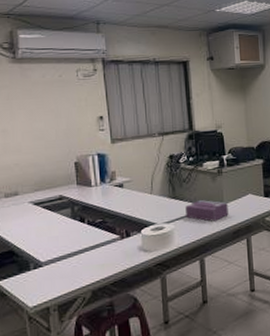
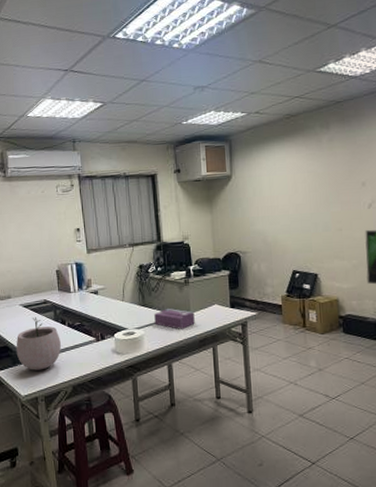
plant pot: none [23,215,79,277] -> present [16,316,61,371]

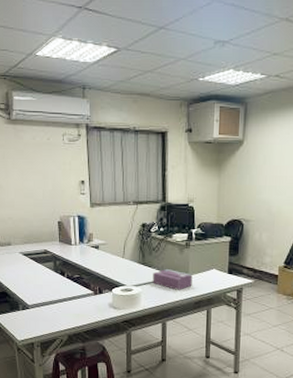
plant pot: present [16,316,61,371] -> none [14,265,59,318]

